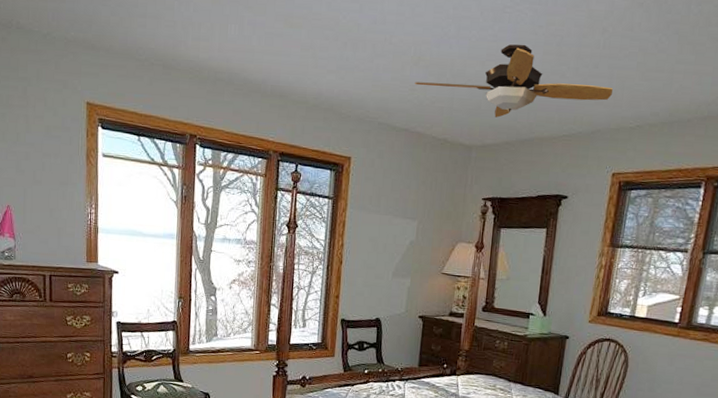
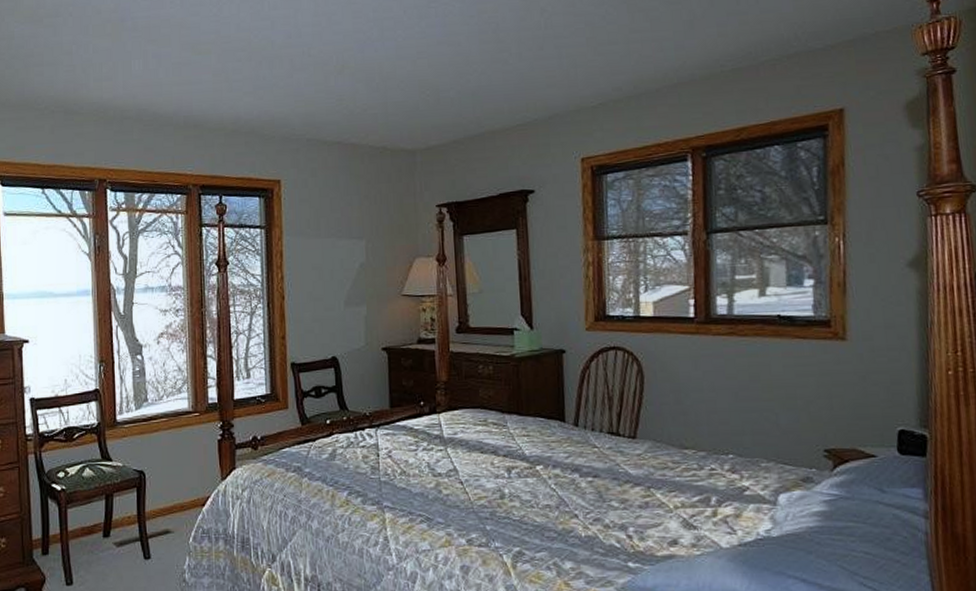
ceiling fan: present [415,44,613,118] -> none [341,36,564,116]

